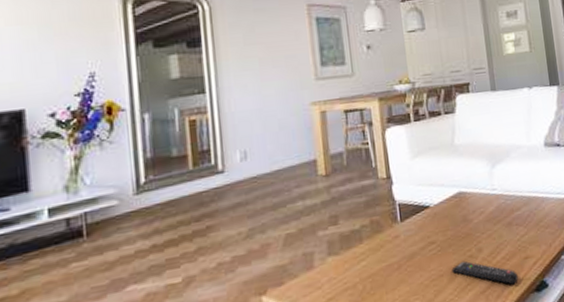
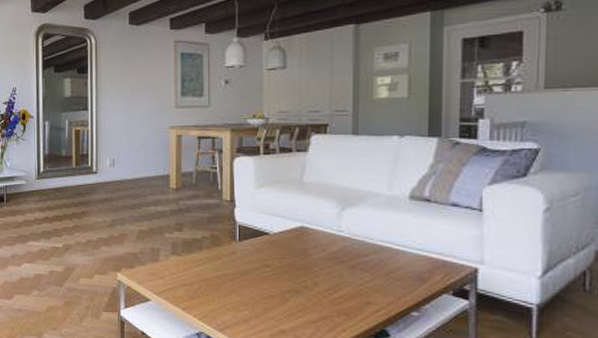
remote control: present [451,261,518,285] -> none [284,289,355,324]

